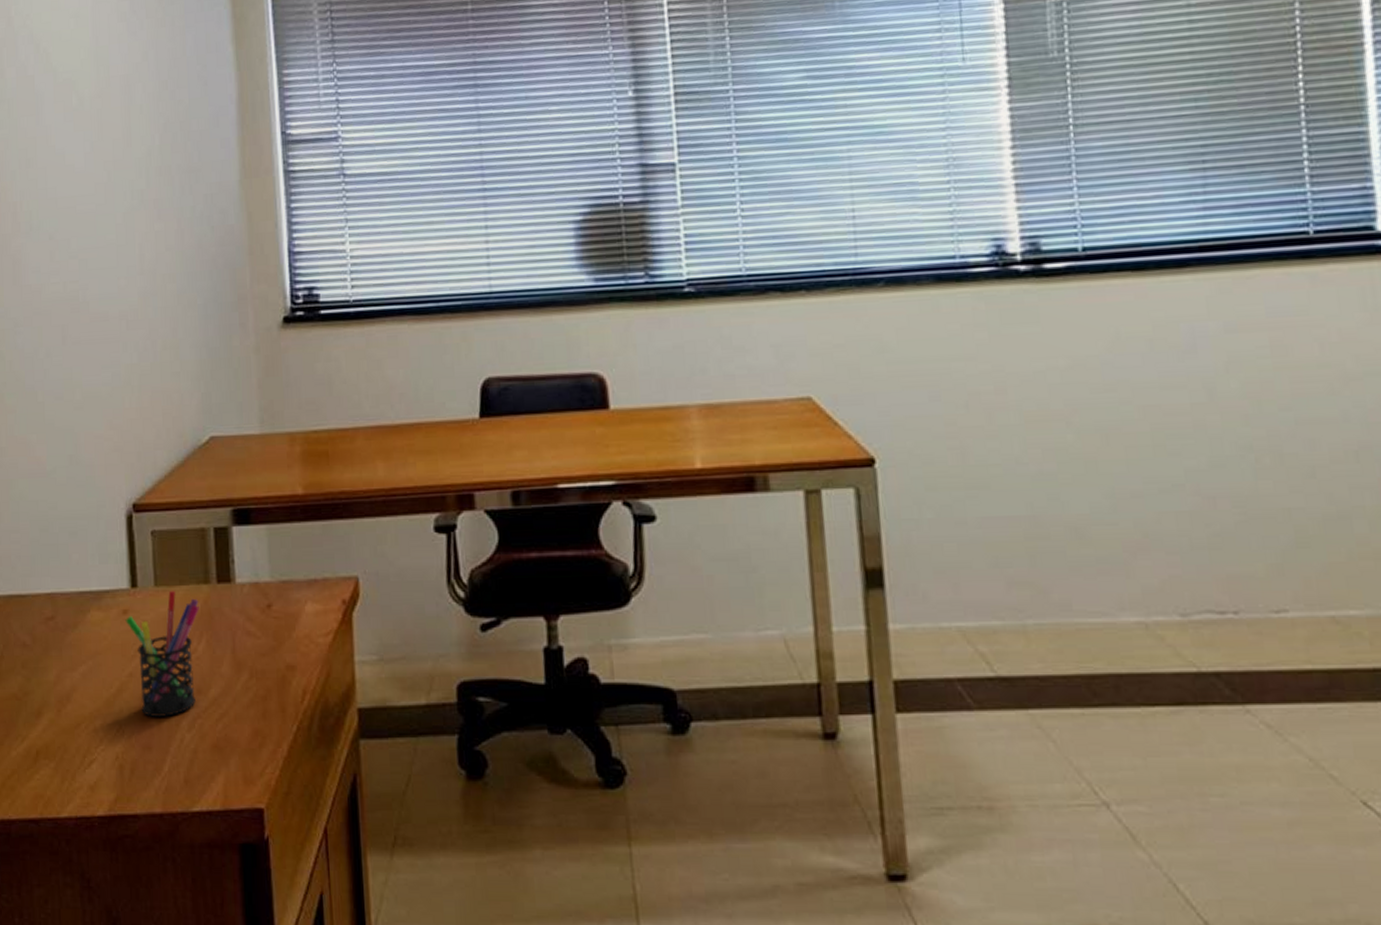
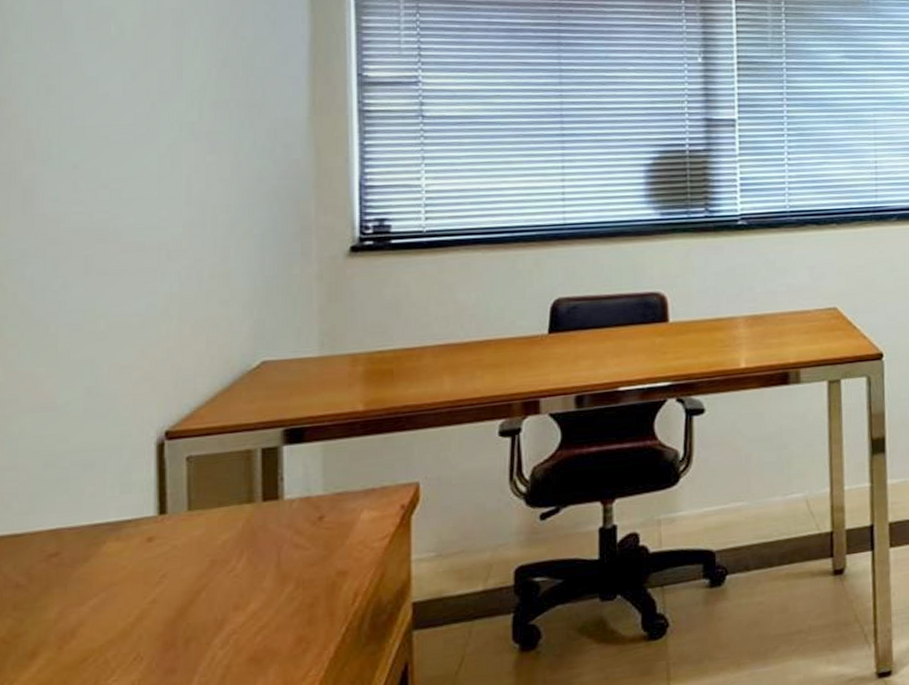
pen holder: present [125,590,199,717] -> none [150,512,240,640]

